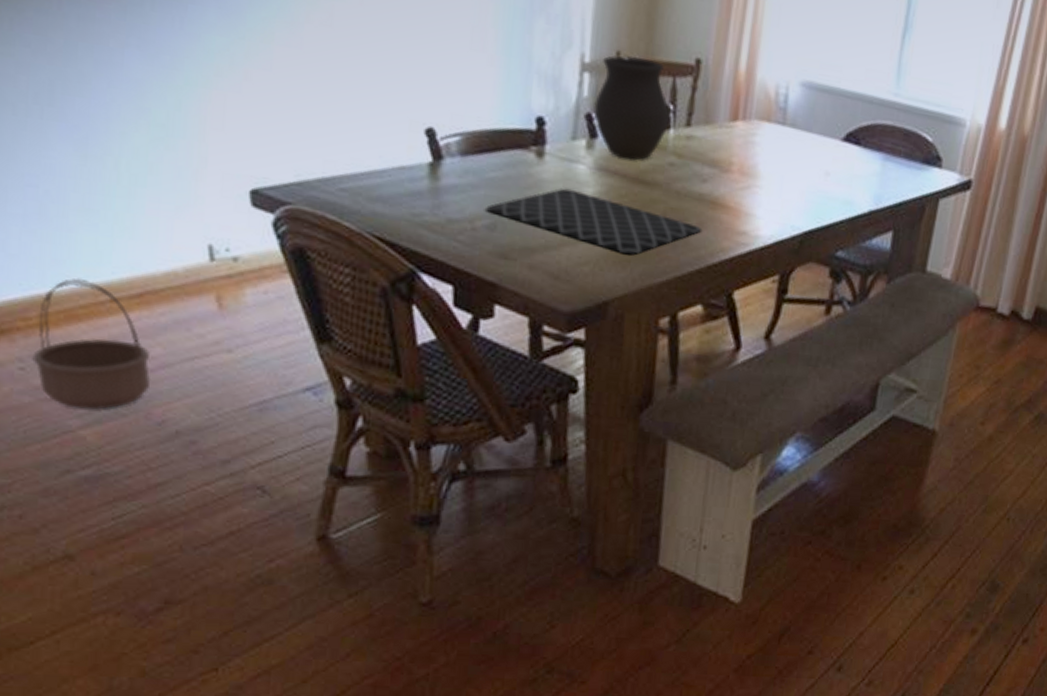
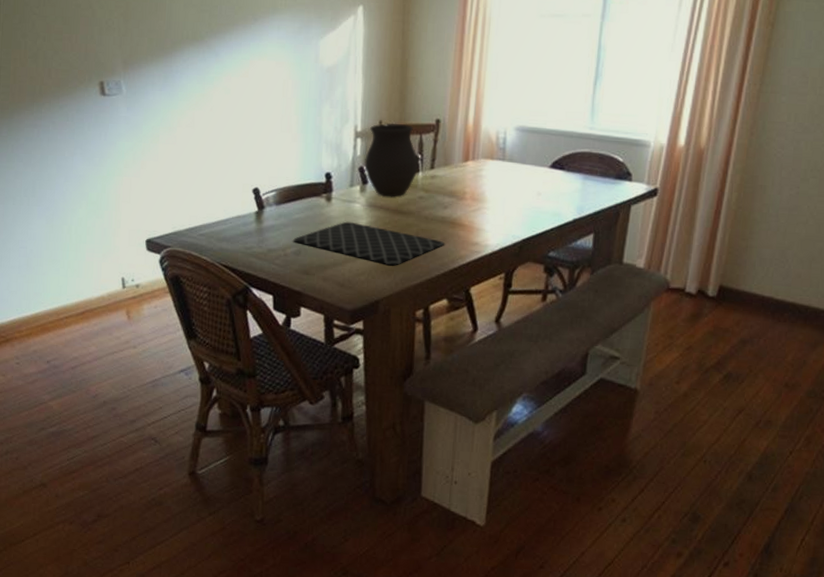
basket: present [32,278,151,410] -> none [23,304,89,388]

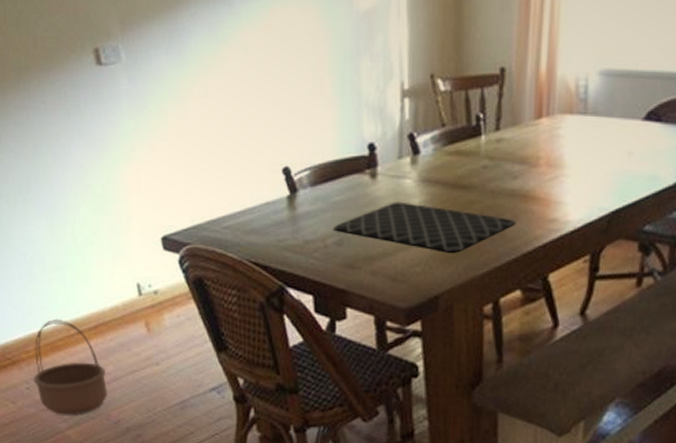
basket: none [23,304,89,388] -> present [33,318,108,415]
vase: present [364,123,419,197] -> none [415,75,481,169]

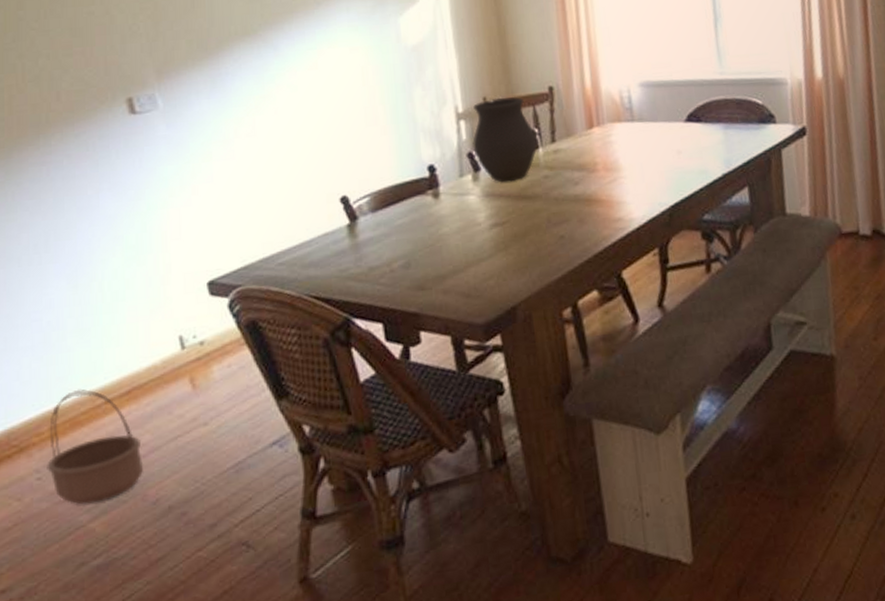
placemat: present [334,201,515,253] -> none [399,217,583,262]
vase: none [415,75,481,169] -> present [472,96,537,183]

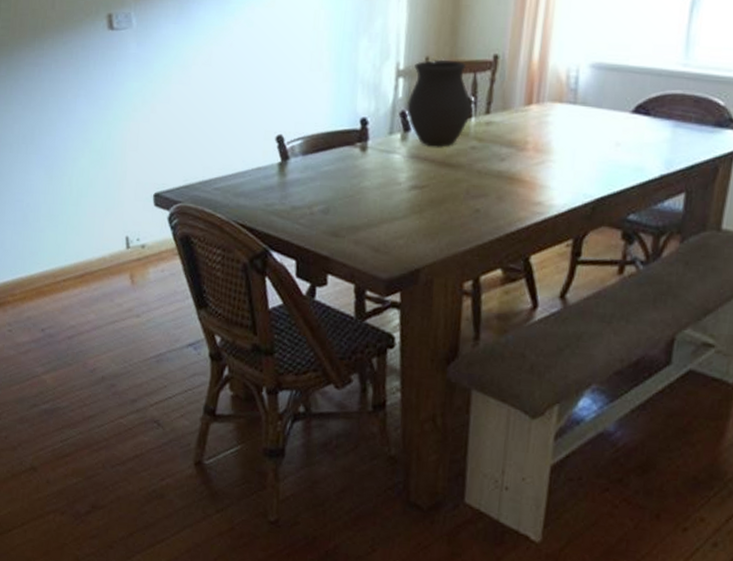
basket: present [47,389,144,505] -> none [16,264,88,360]

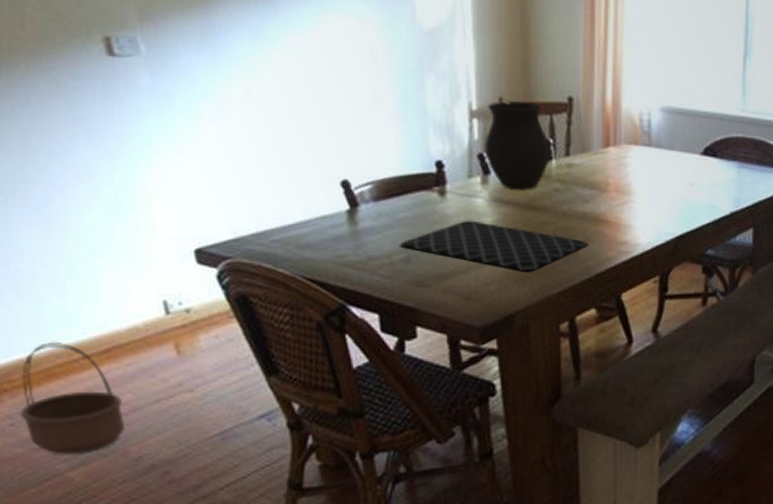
basket: none [16,264,88,360] -> present [20,341,126,454]
placemat: none [321,175,500,228] -> present [400,220,588,272]

